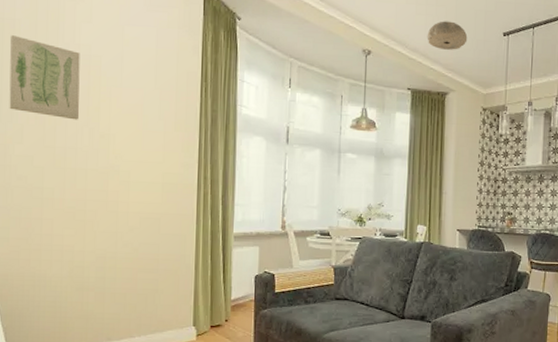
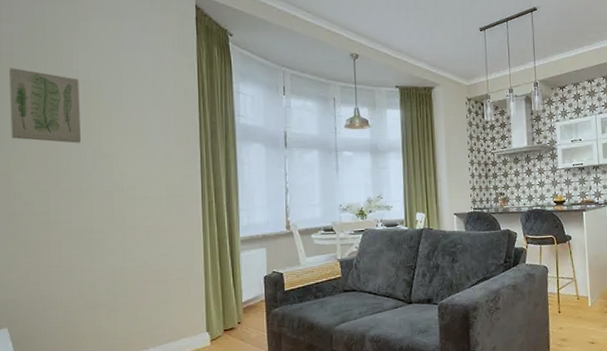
ceiling light: present [427,21,468,50] -> none [409,22,448,48]

